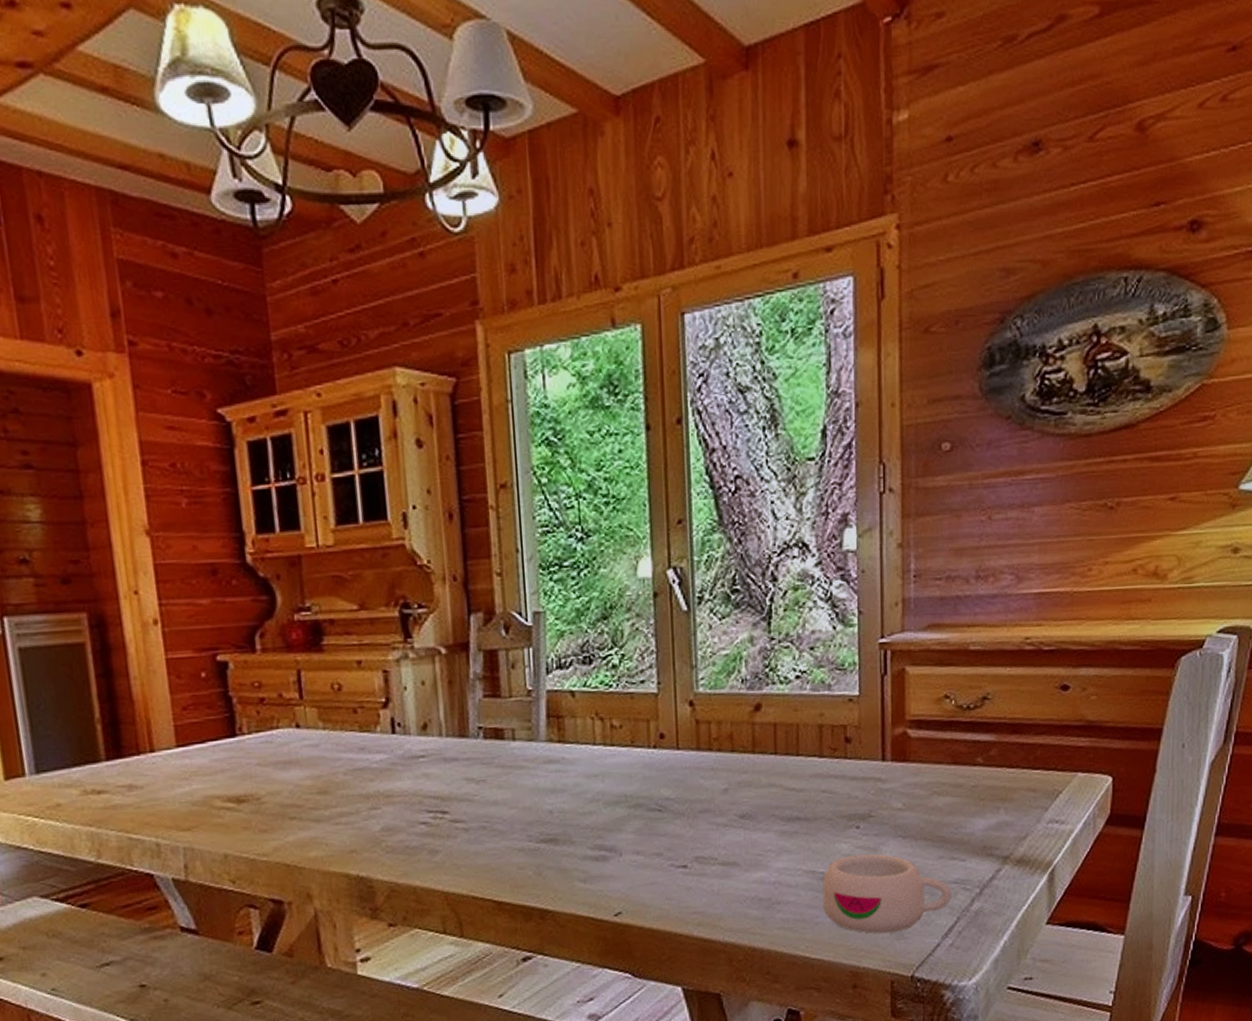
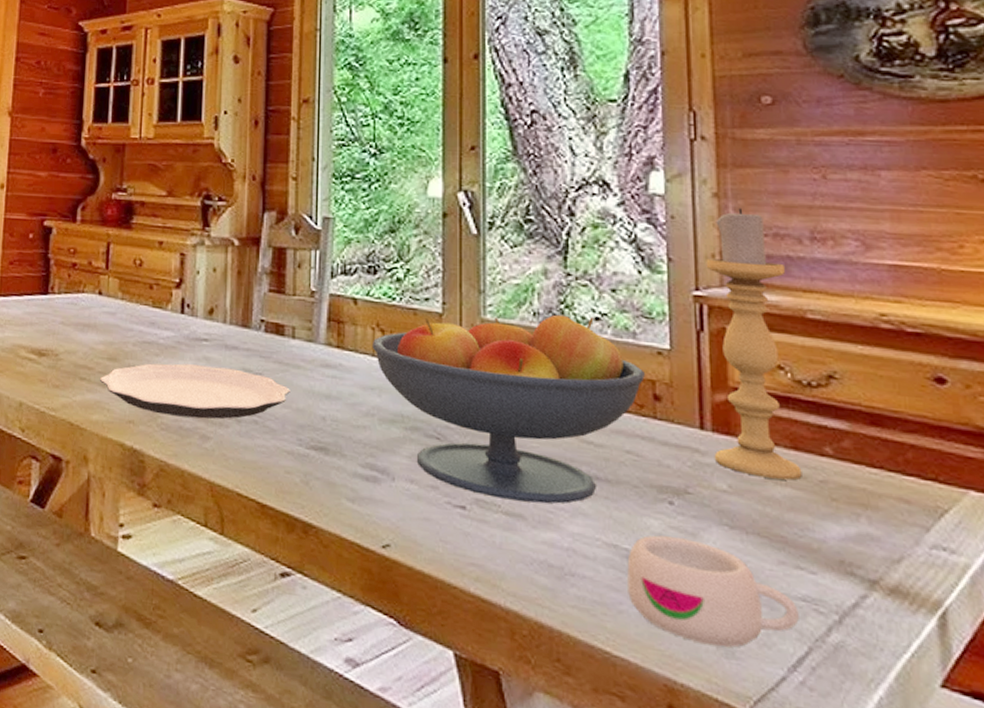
plate: none [311,780,516,838] -> present [99,363,290,419]
fruit bowl: none [592,676,838,853] -> present [371,314,645,504]
candle holder: none [890,556,959,792] -> present [706,208,802,481]

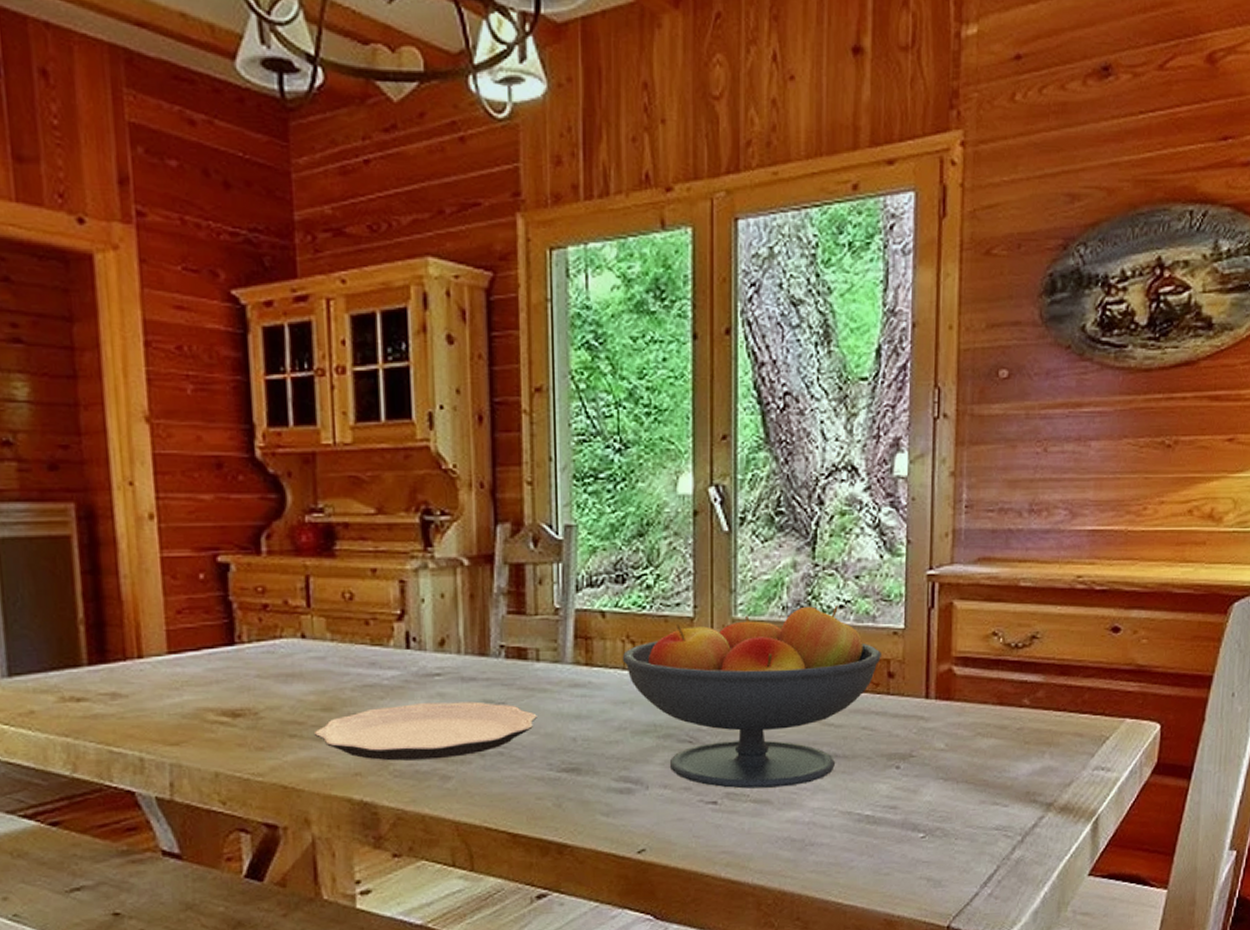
mug: present [627,535,799,648] -> none [858,796,992,881]
candle holder: present [706,208,802,481] -> none [936,486,1005,733]

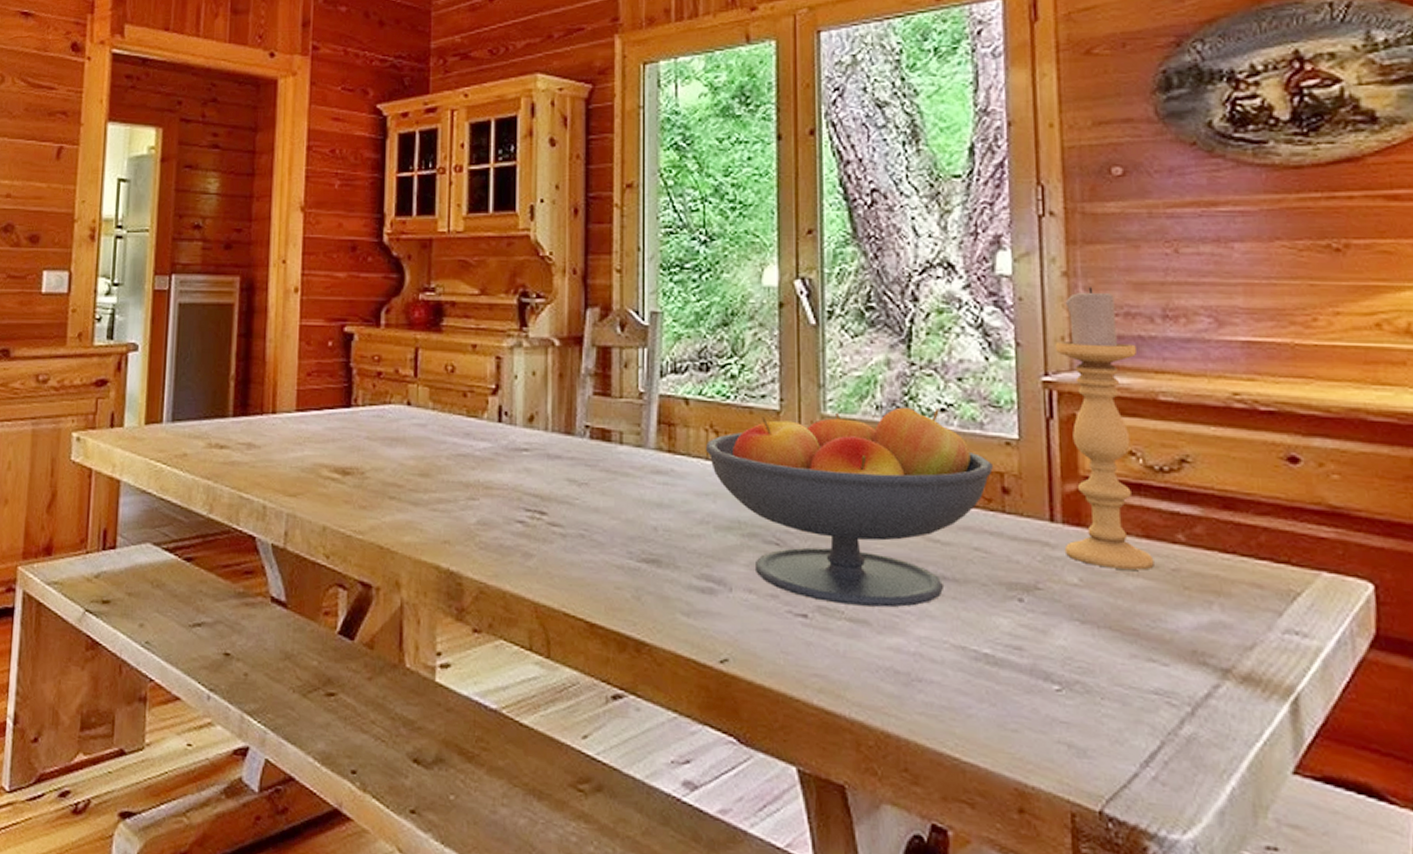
plate: present [313,701,537,761] -> none [410,476,619,535]
candle holder: none [936,486,1005,733] -> present [1055,287,1154,571]

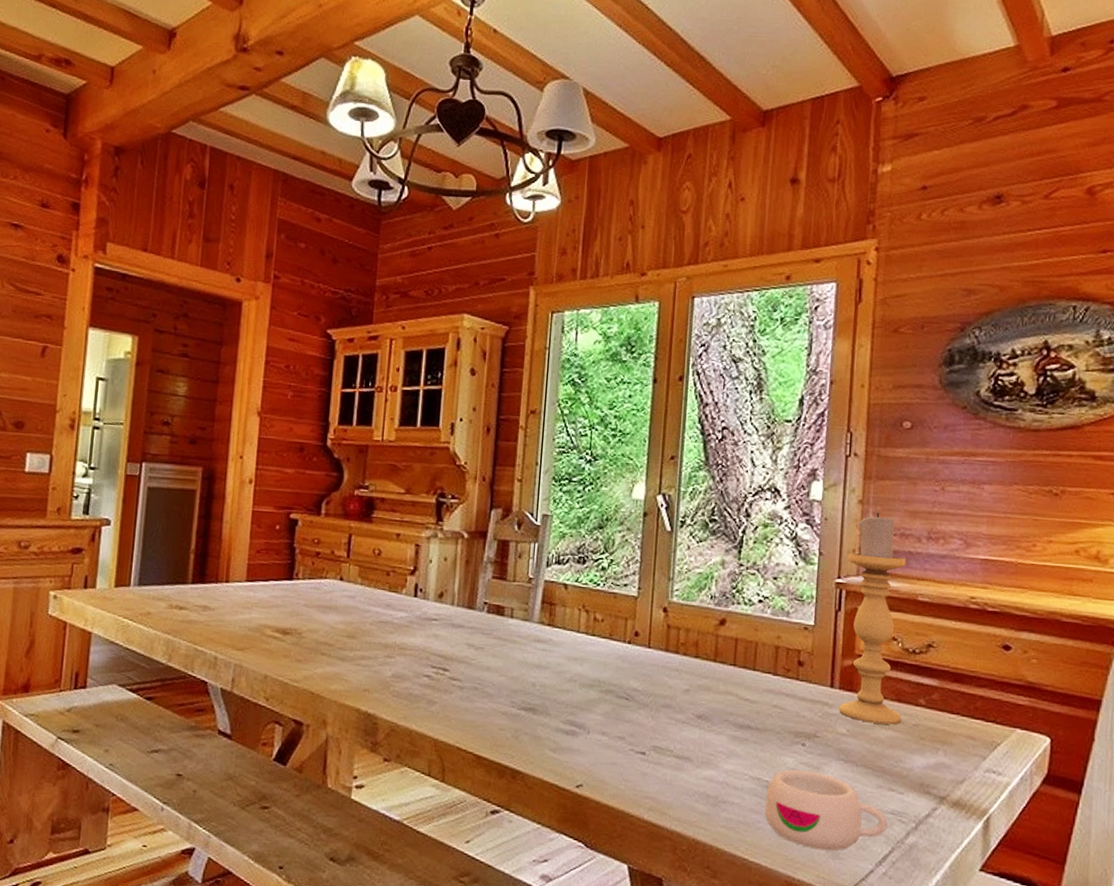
fruit bowl: present [705,407,993,608] -> none [577,597,793,749]
mug: none [976,634,1152,747] -> present [765,769,888,851]

